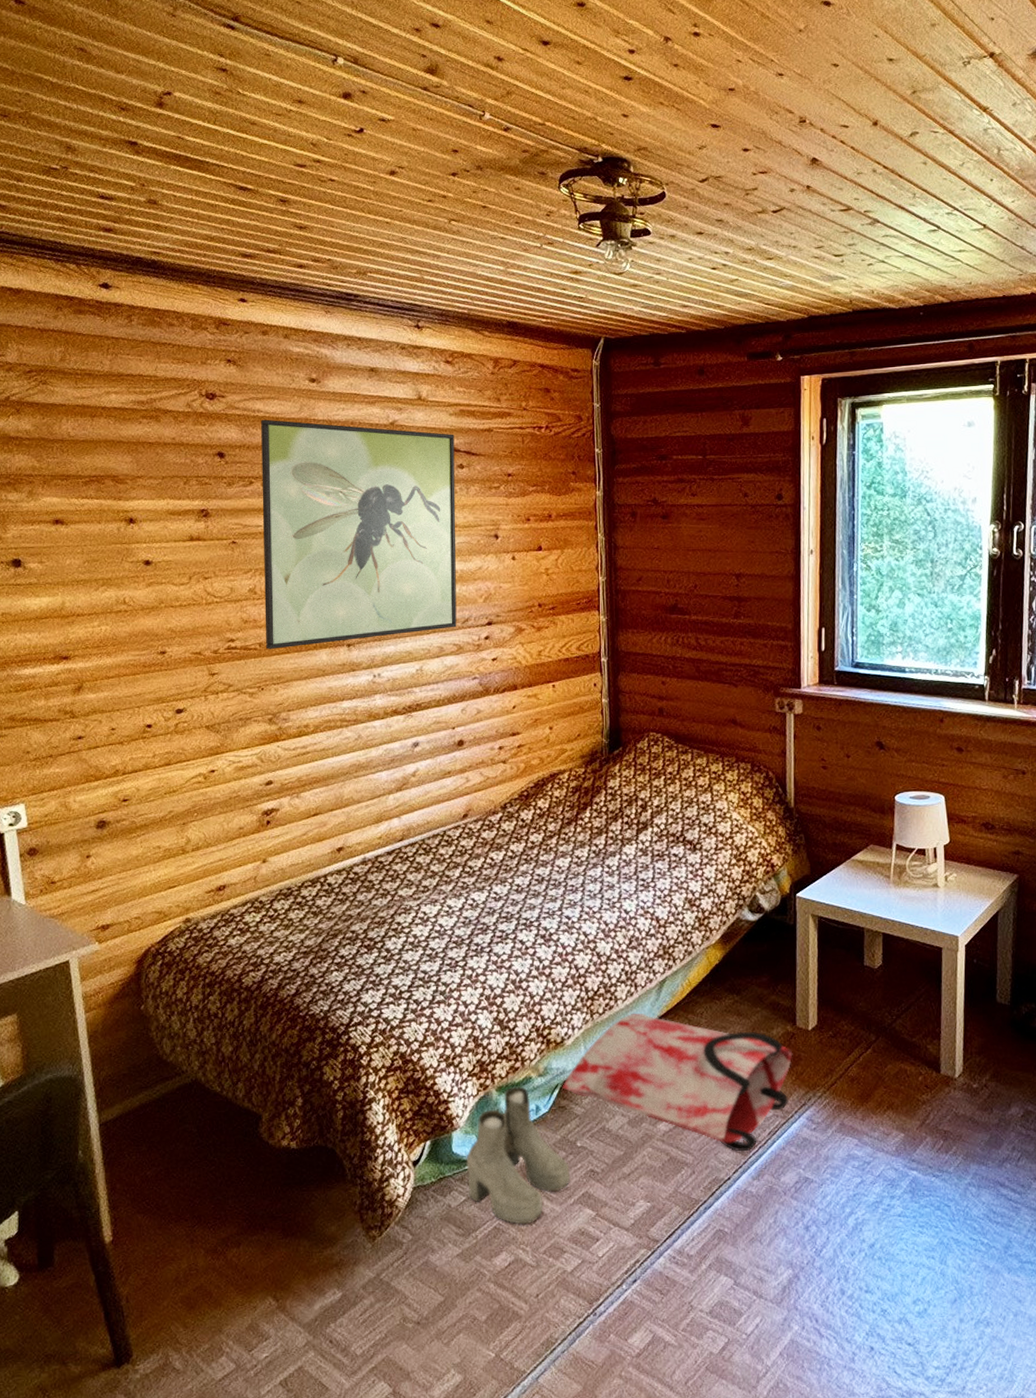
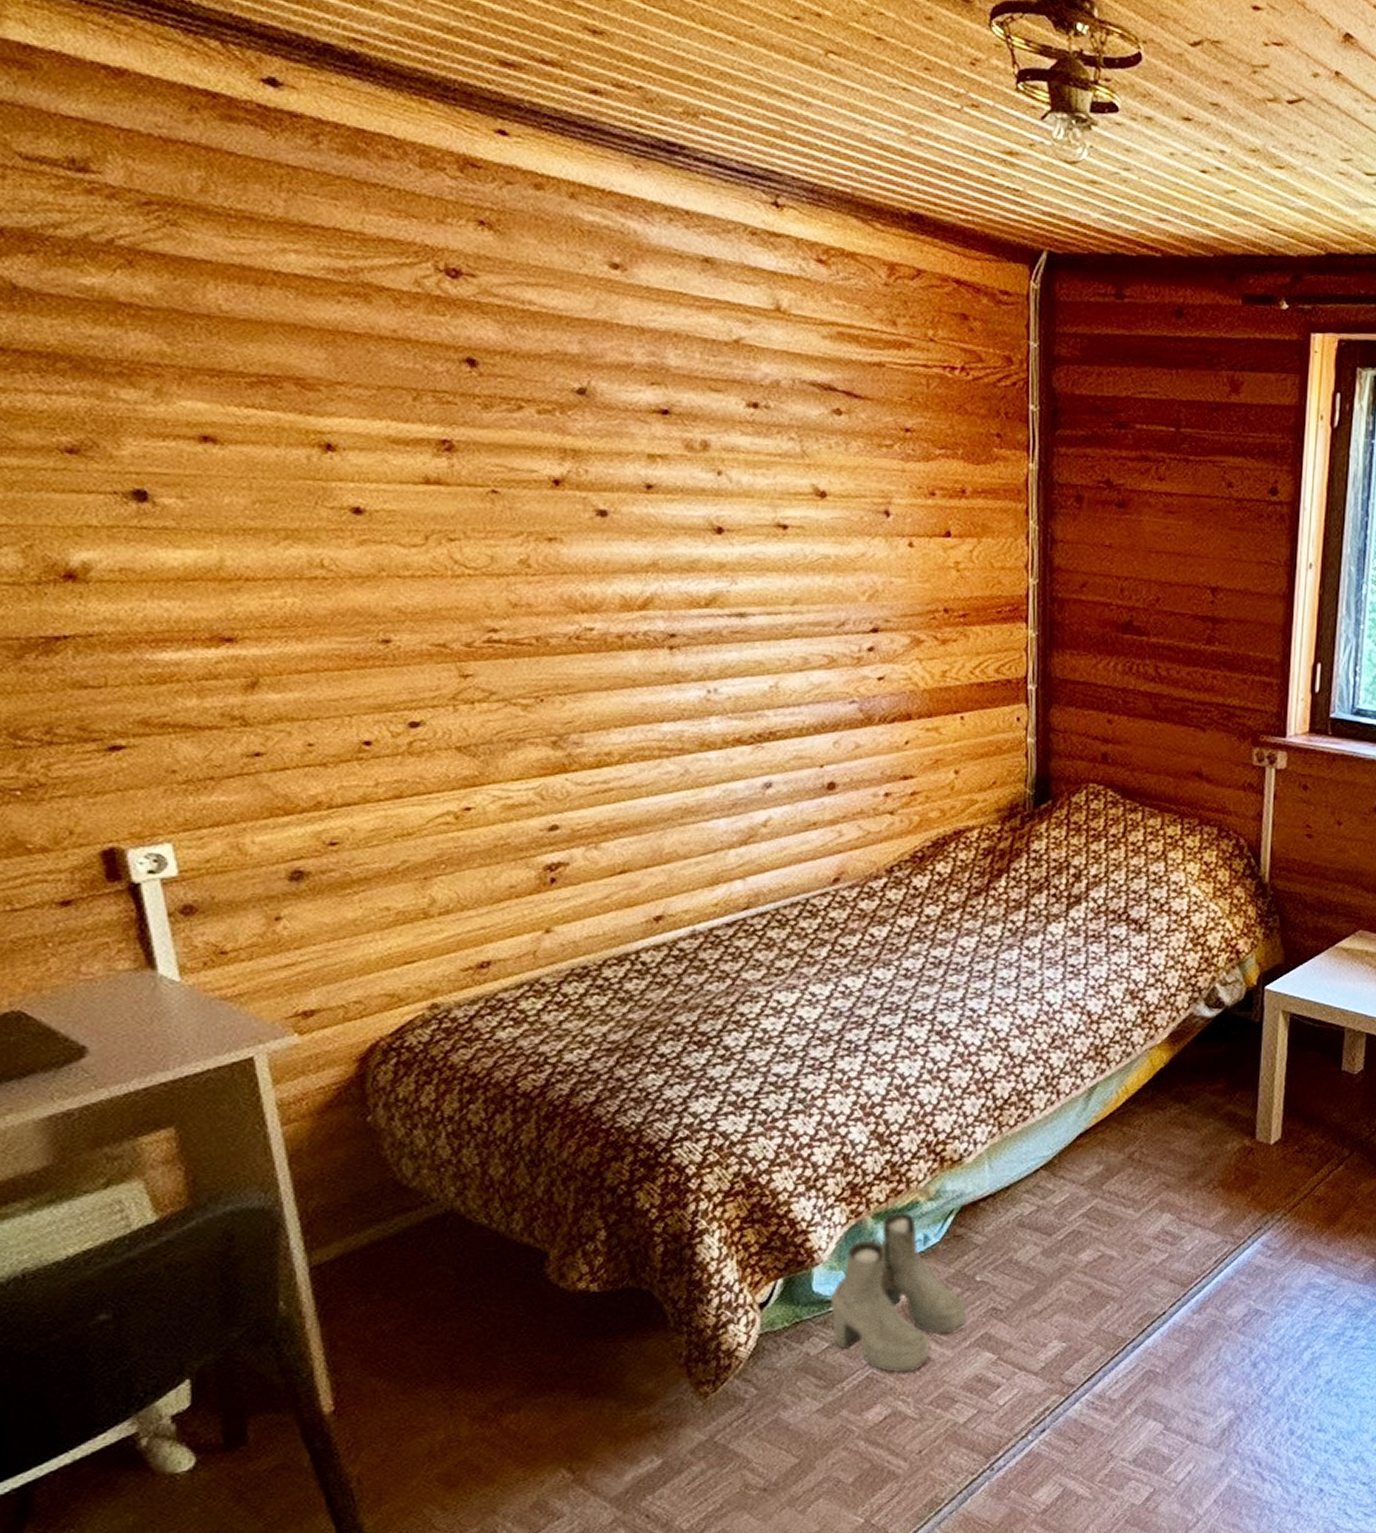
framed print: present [261,419,457,649] -> none [534,316,829,646]
bag: present [562,1013,793,1152] -> none [958,1125,1250,1283]

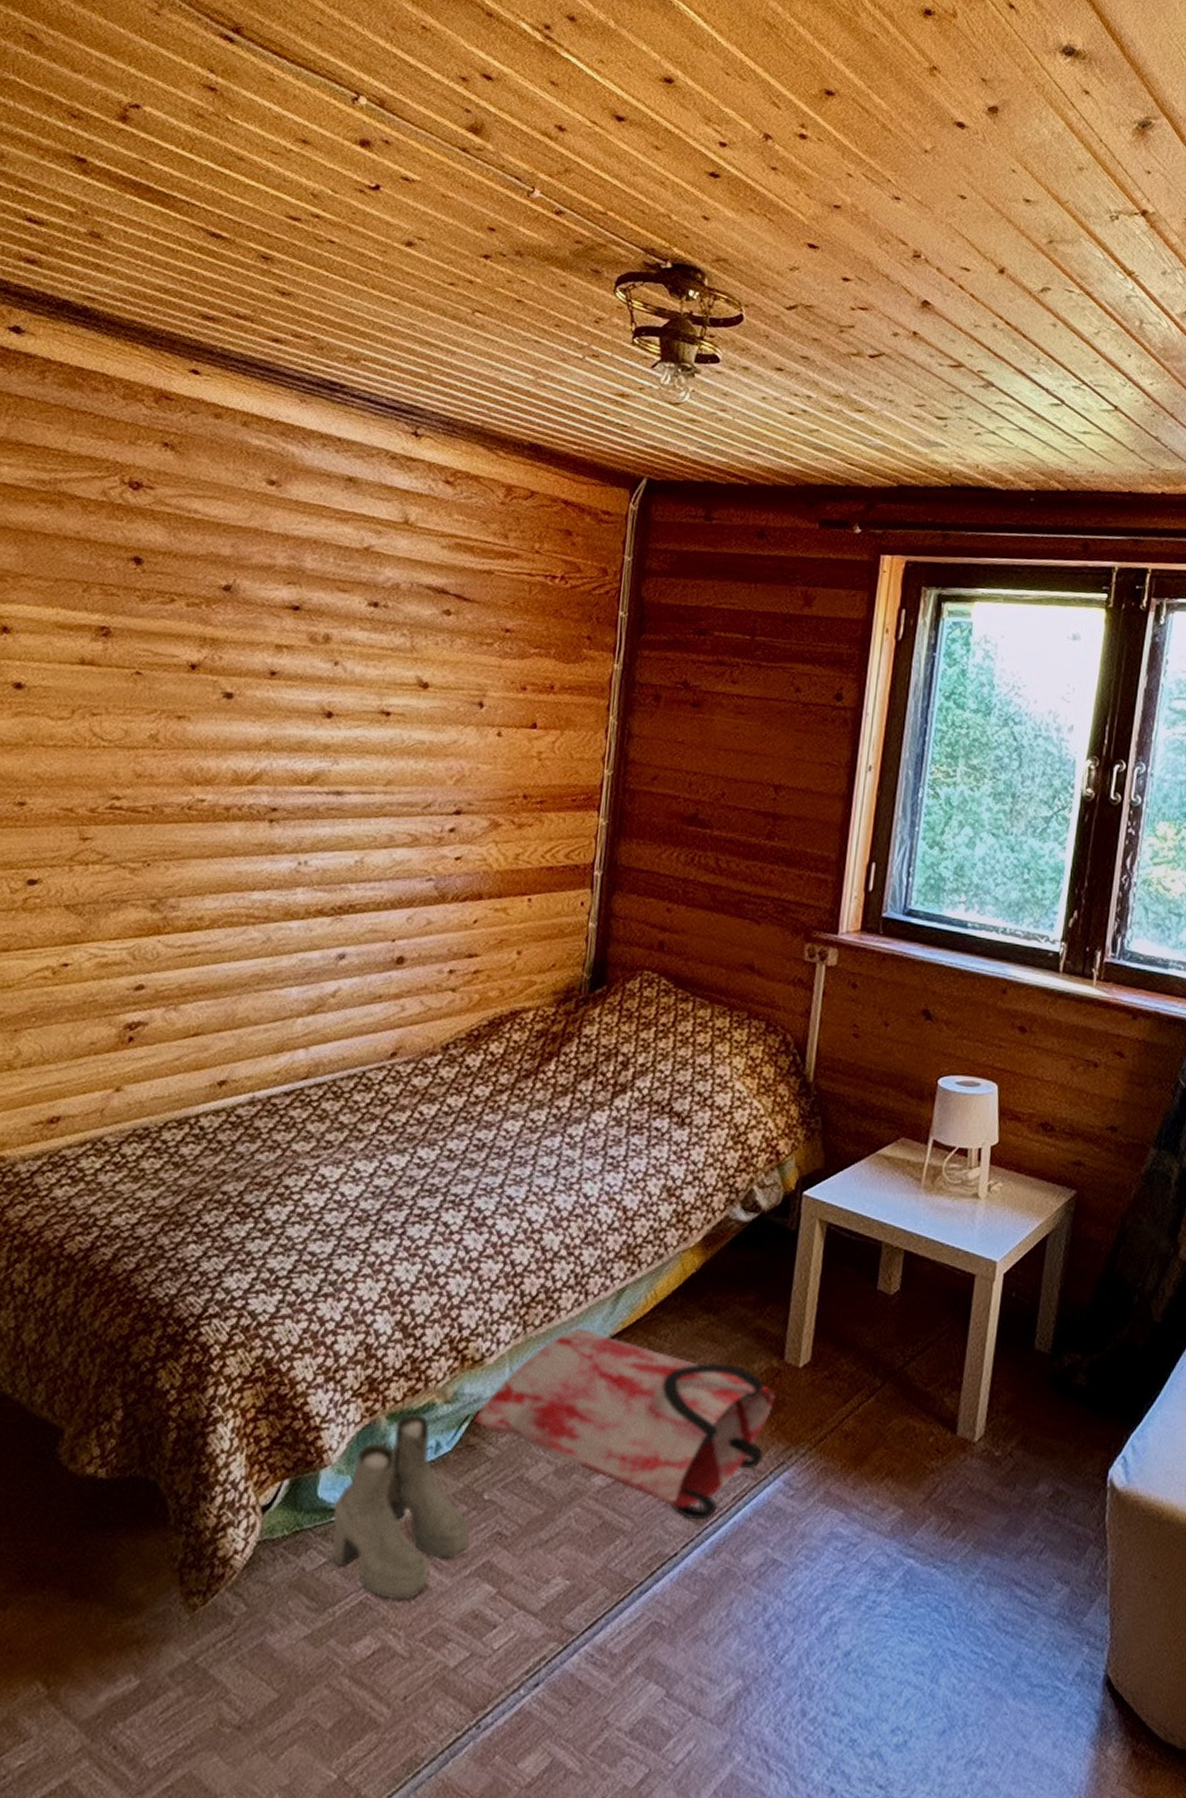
bag: none [958,1125,1250,1283] -> present [473,1328,776,1521]

